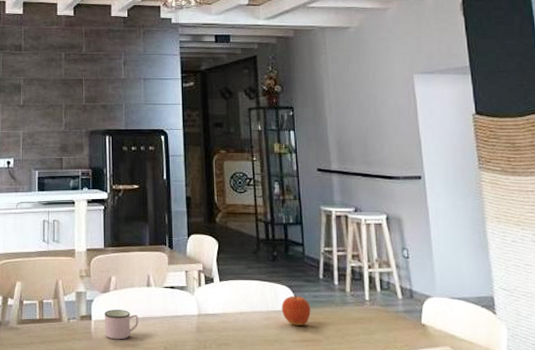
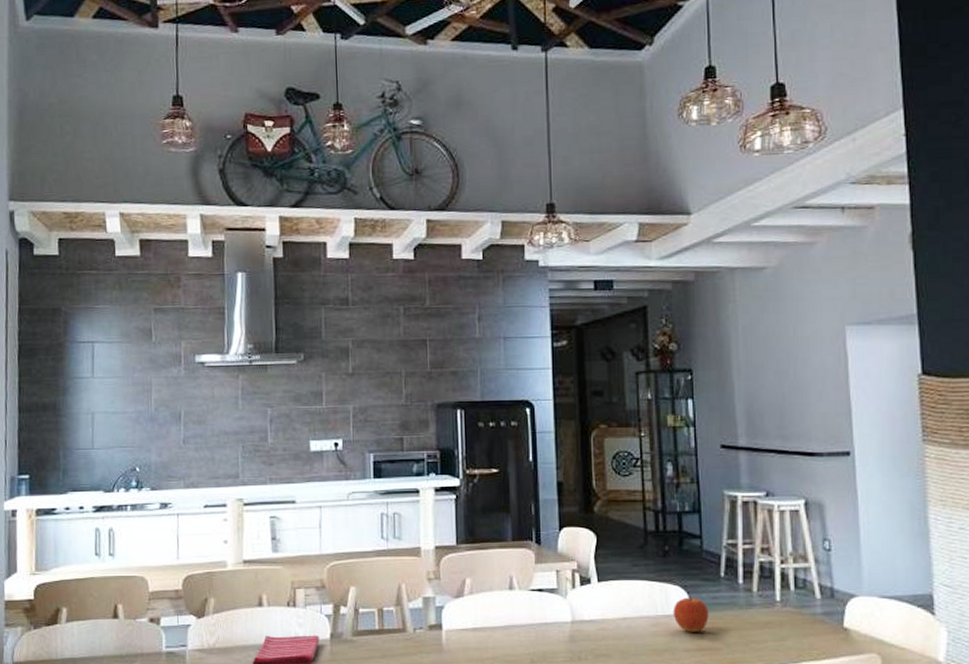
mug: present [104,310,138,340] -> none [458,617,499,652]

